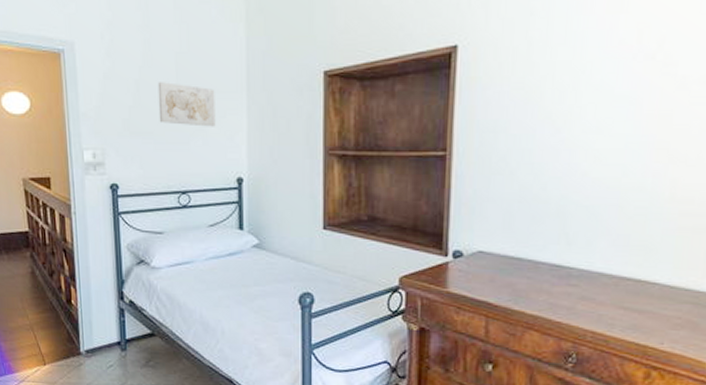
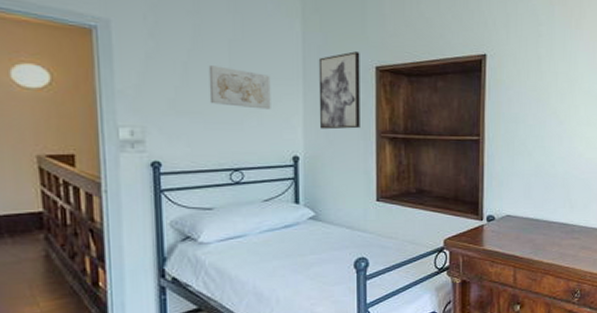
wall art: none [262,55,307,147] -> present [318,51,360,130]

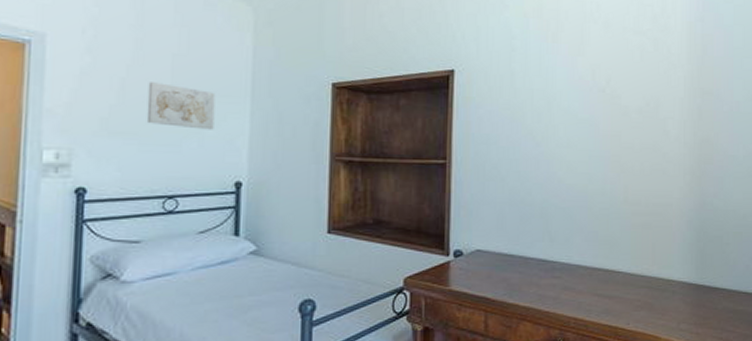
wall art: present [318,51,360,130] -> none [267,67,315,152]

